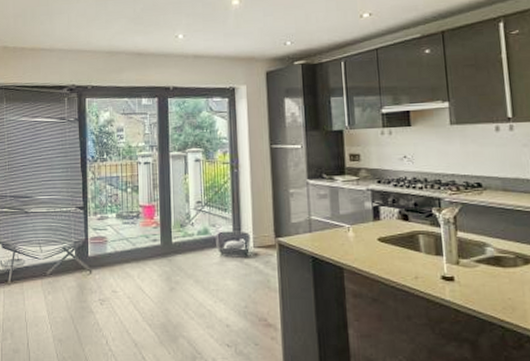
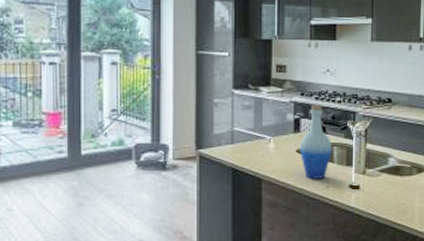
bottle: none [381,192,418,269] -> present [299,105,332,179]

